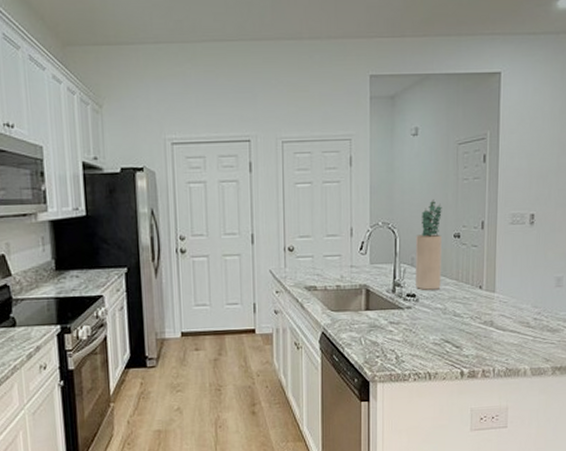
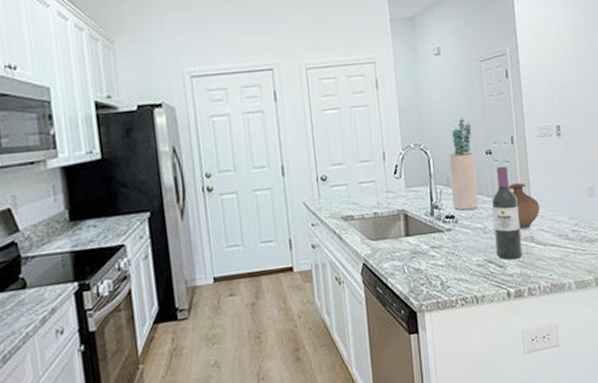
wine bottle: none [454,250,482,342] -> present [492,166,523,260]
ceramic jug: none [473,268,504,313] -> present [508,183,540,230]

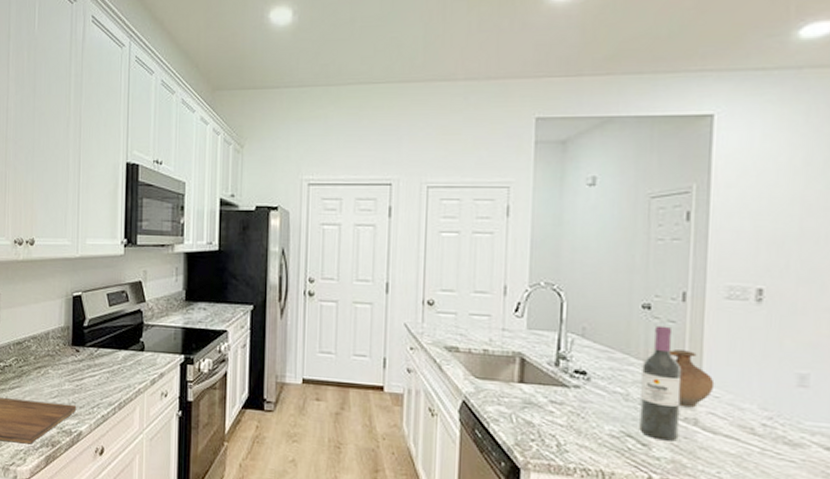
vase: present [448,117,478,211] -> none [586,260,626,369]

